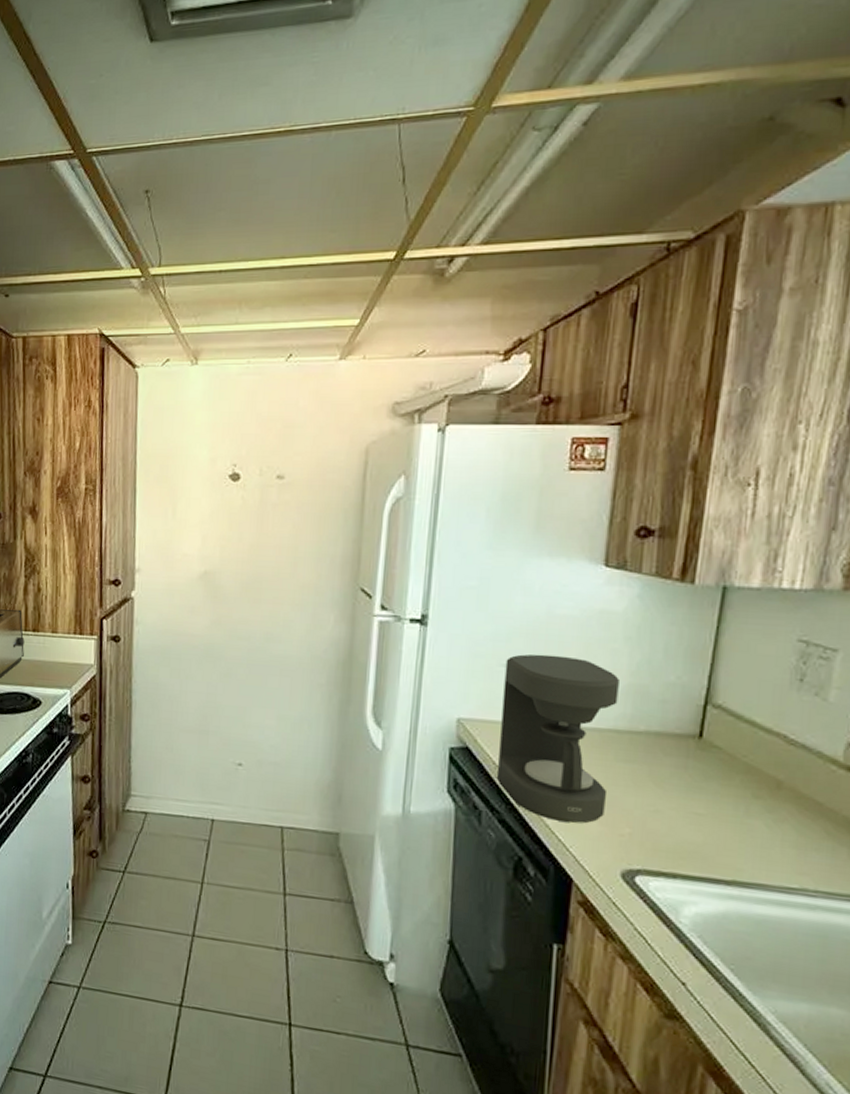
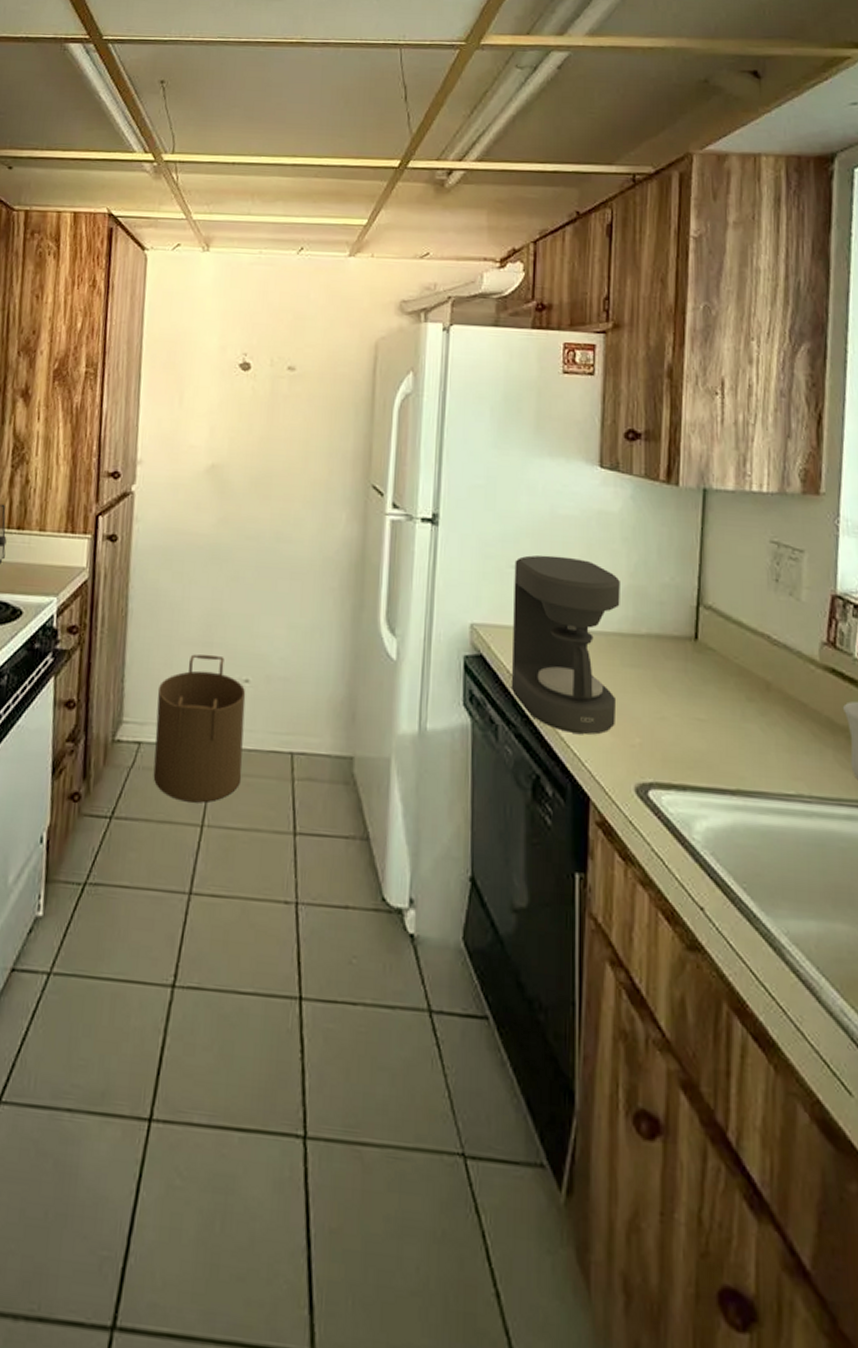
bucket: none [159,740,240,865] -> present [153,654,246,803]

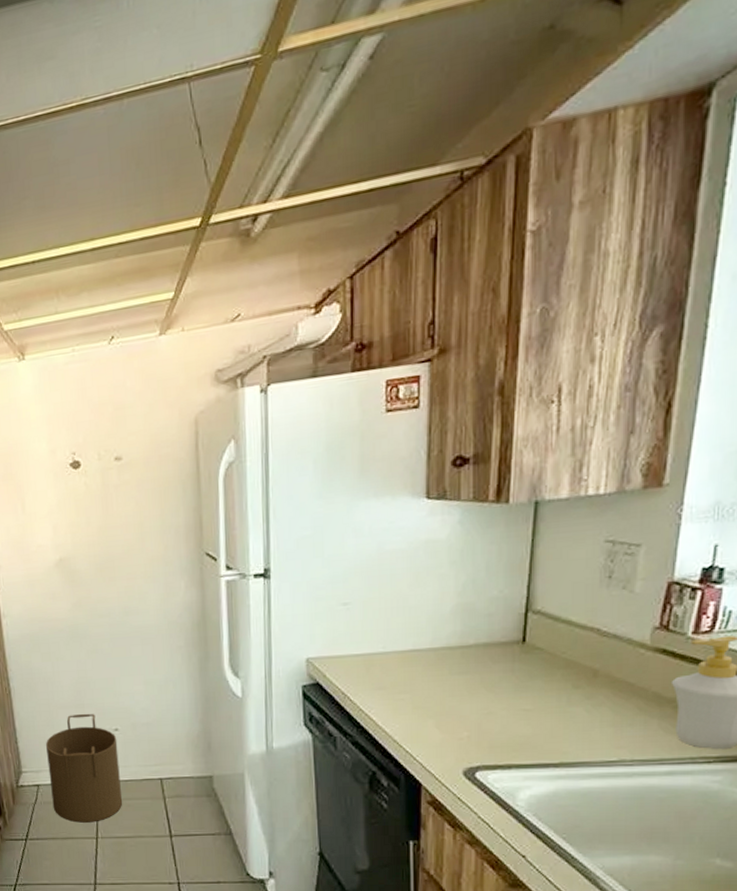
coffee maker: present [510,555,620,736] -> none [345,587,448,736]

